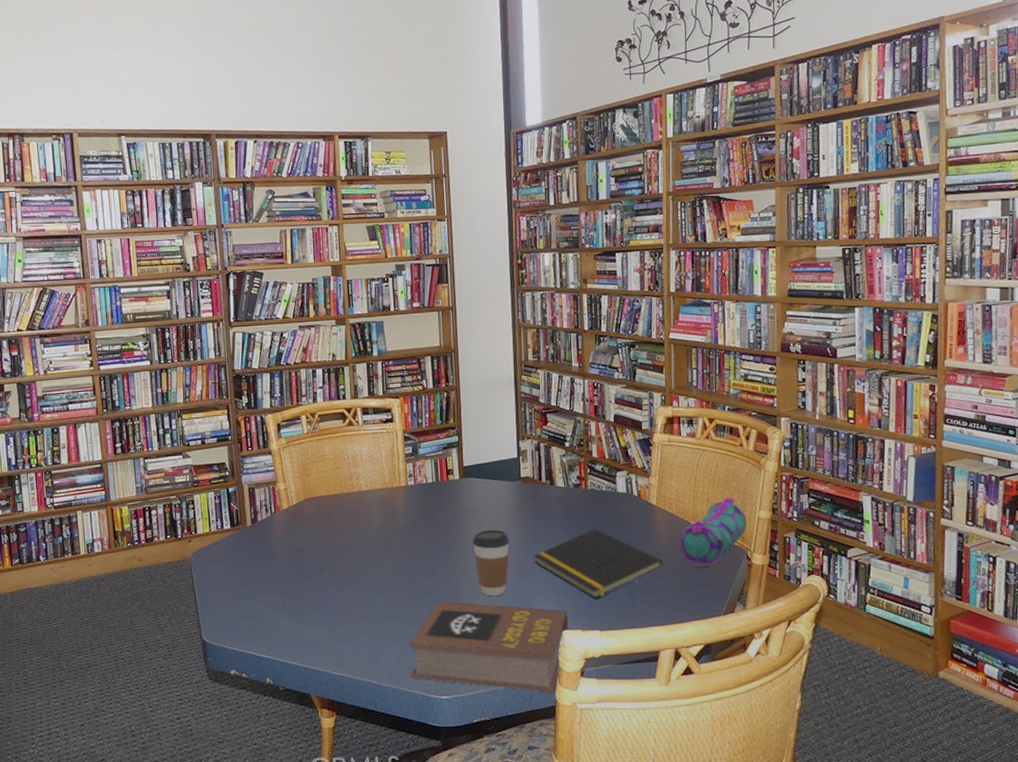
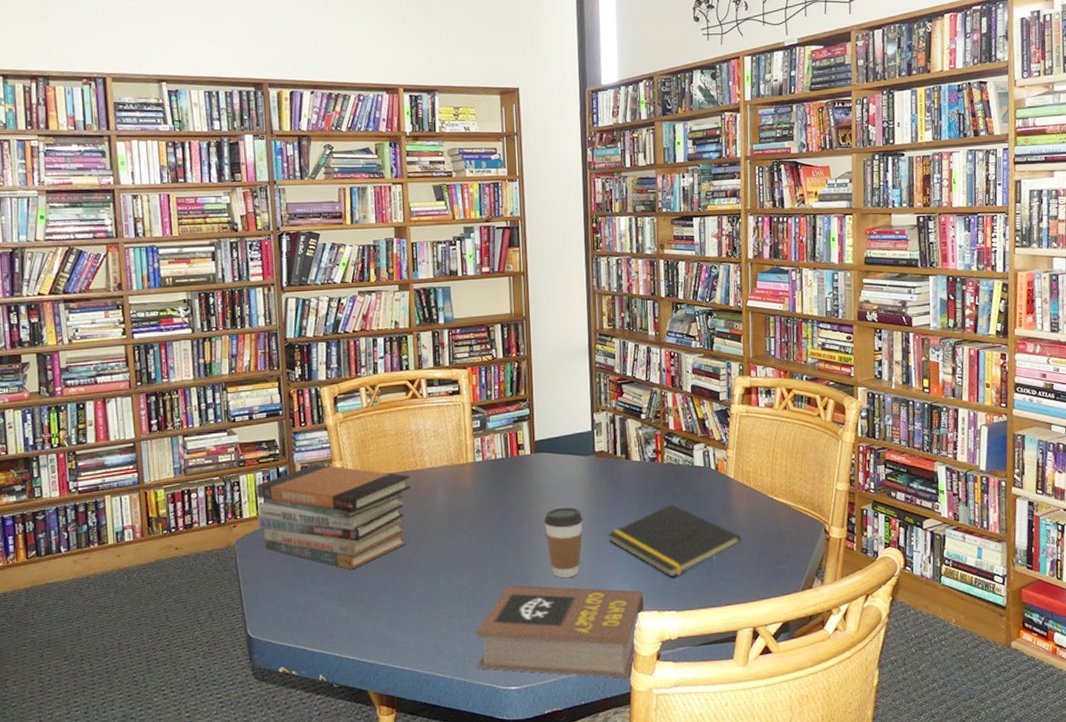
book stack: none [208,486,348,583] -> present [256,464,411,570]
pencil case: present [679,498,747,567] -> none [757,470,825,542]

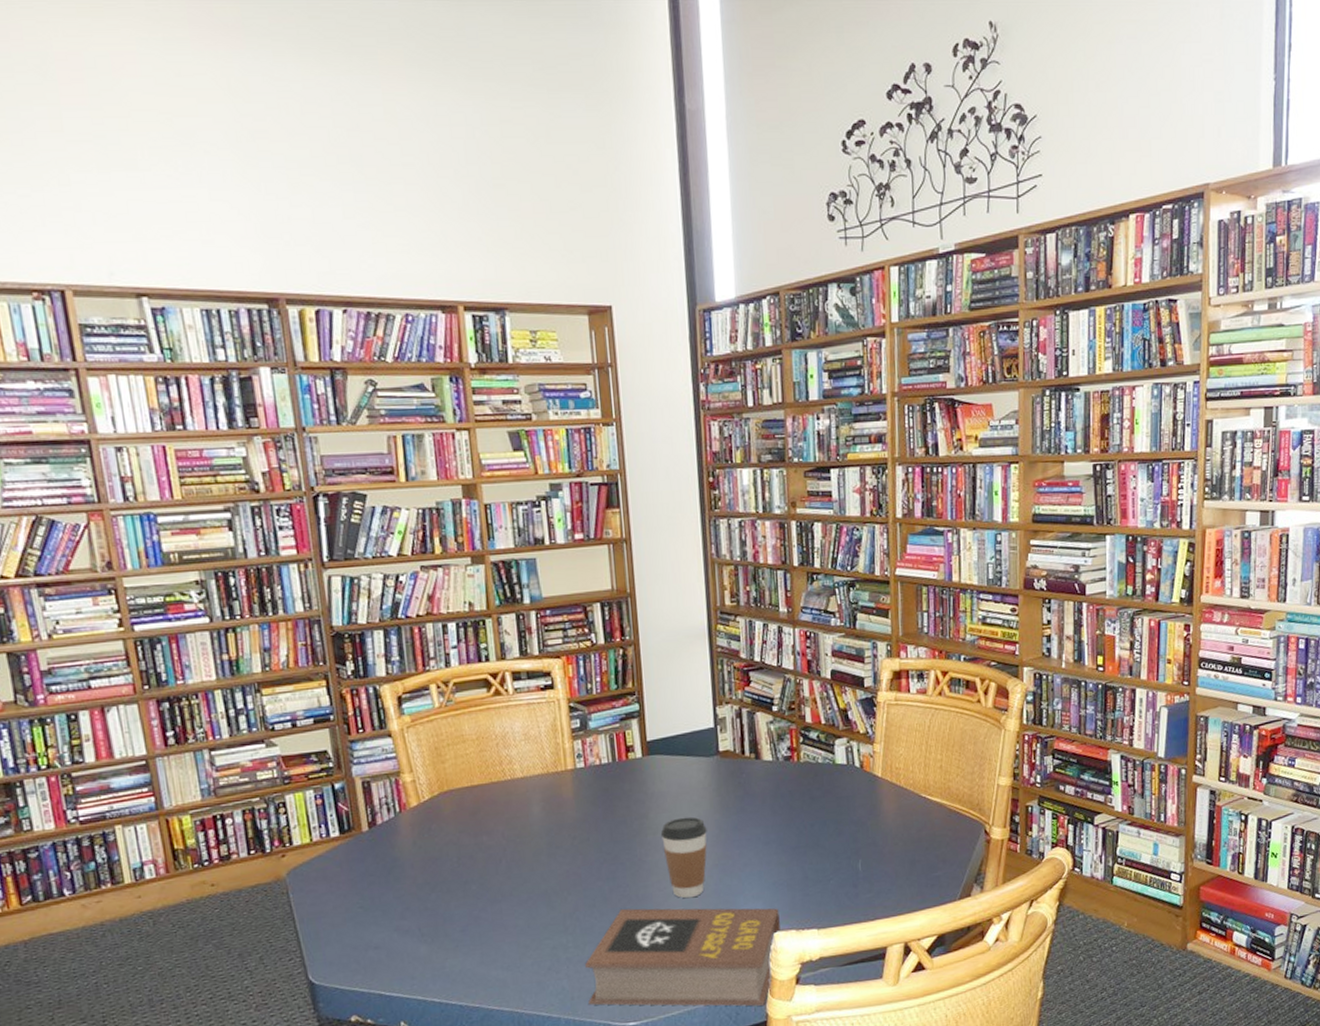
book stack: present [256,464,411,570] -> none [306,778,499,901]
notepad: present [608,504,742,578] -> none [736,809,891,892]

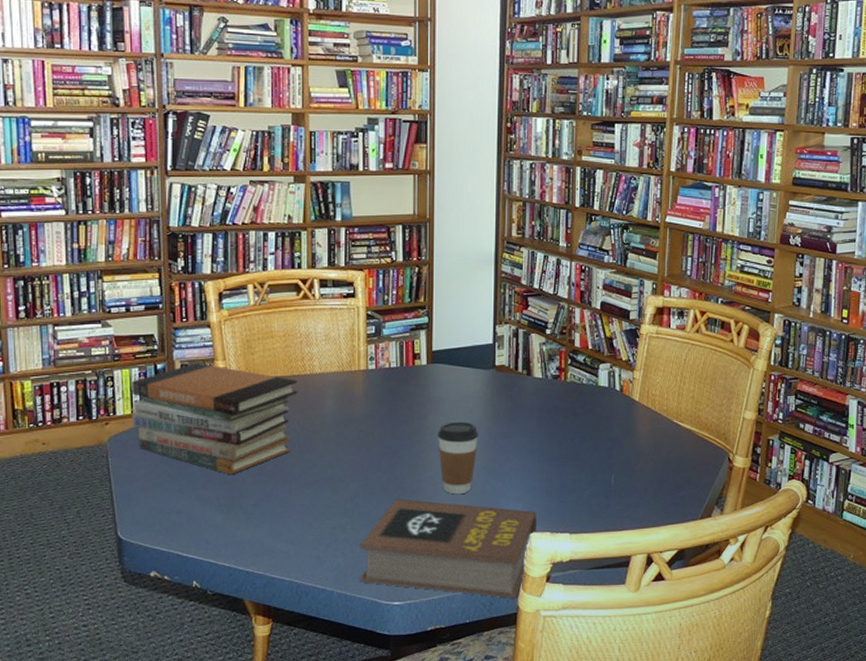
book stack: none [306,778,499,901] -> present [131,363,298,475]

